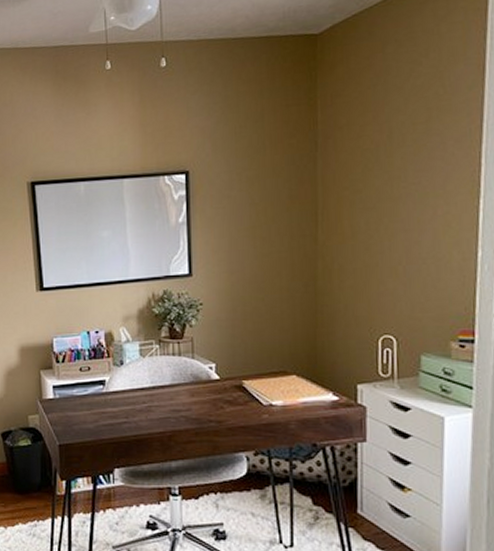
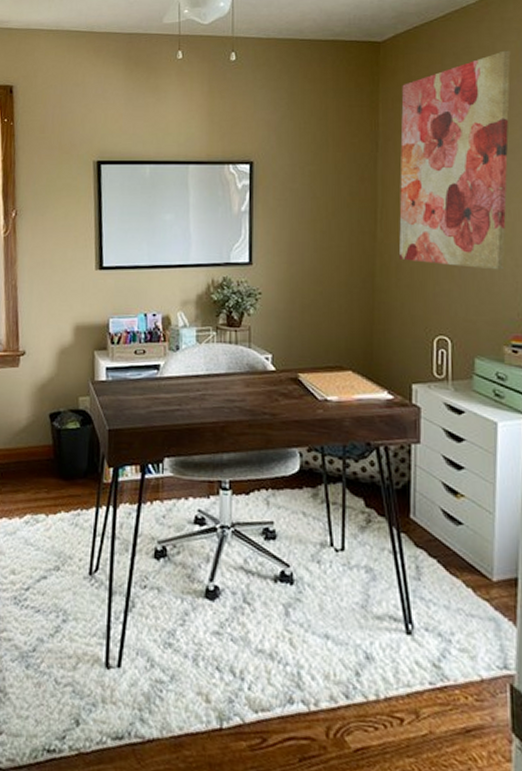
wall art: none [341,32,457,266] -> present [399,50,511,270]

